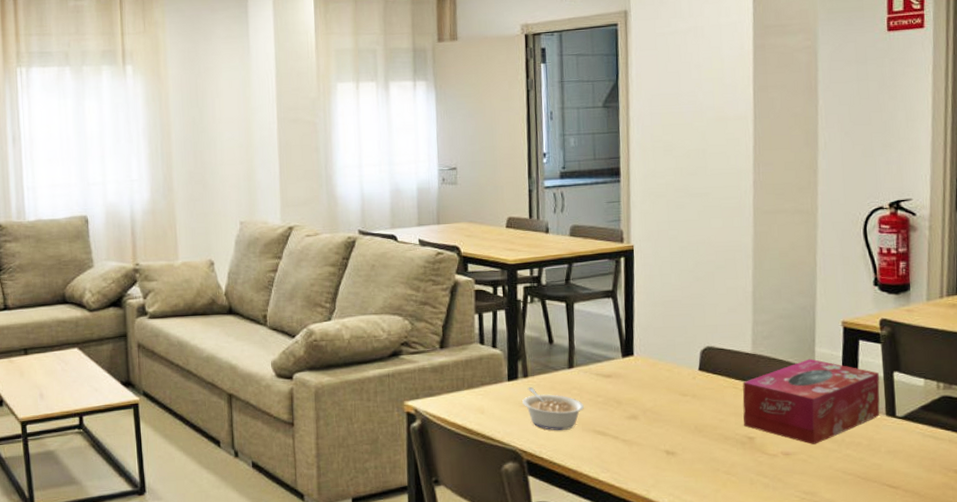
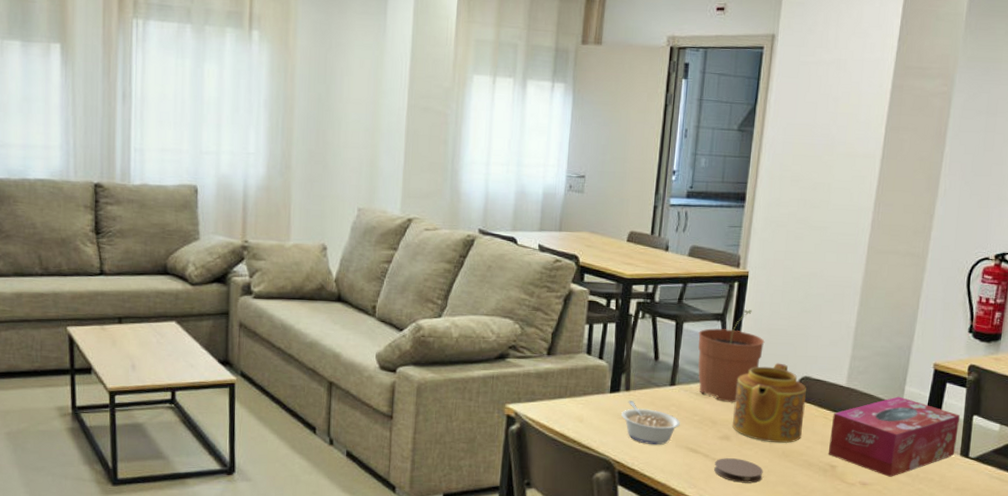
plant pot: none [590,284,660,381] -> present [698,309,765,403]
coaster: none [625,438,678,463] -> present [714,458,763,483]
teapot: none [637,335,713,418] -> present [732,363,806,443]

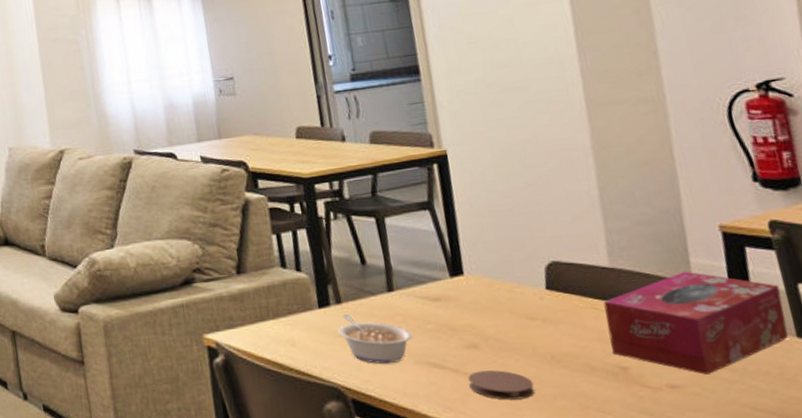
plant pot: present [698,309,765,403] -> none [405,192,491,304]
teapot: present [732,363,806,443] -> none [467,249,571,346]

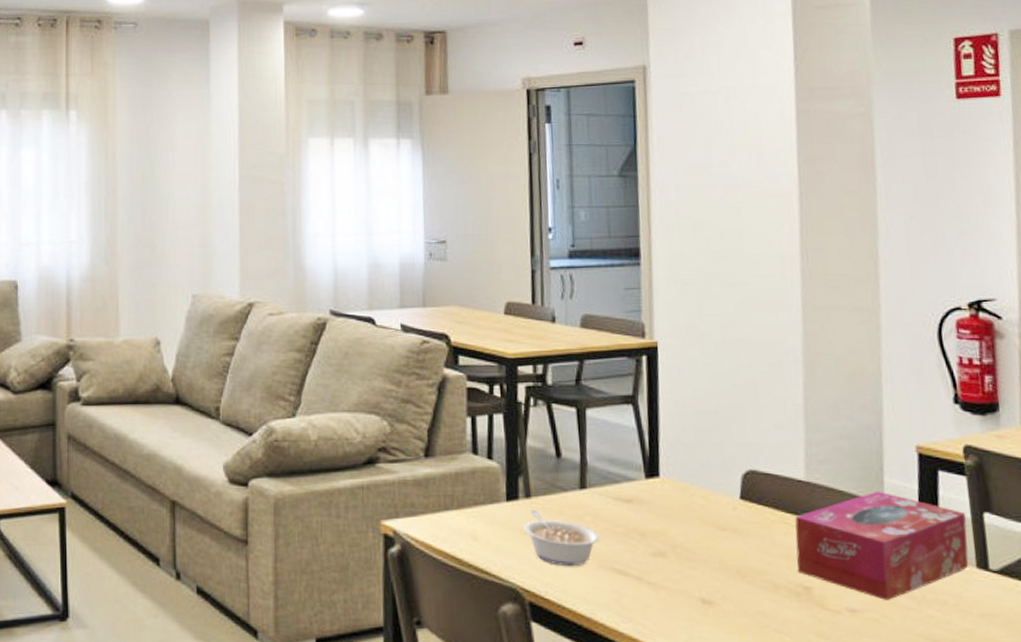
coaster: present [468,370,535,400] -> none [651,581,717,614]

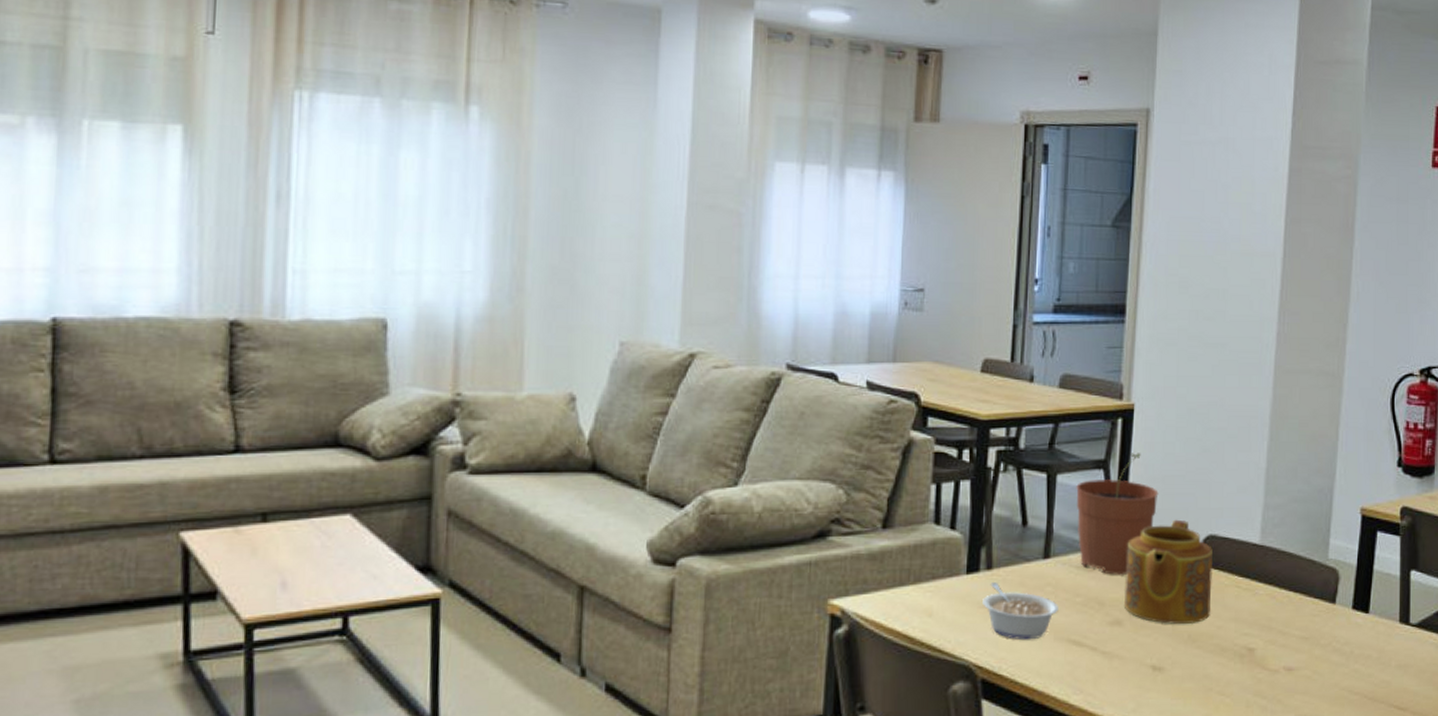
plant pot: none [606,389,691,509] -> present [1076,453,1159,576]
teapot: none [663,454,758,558] -> present [1125,519,1212,624]
tissue box: present [795,491,969,600] -> none [1243,552,1395,657]

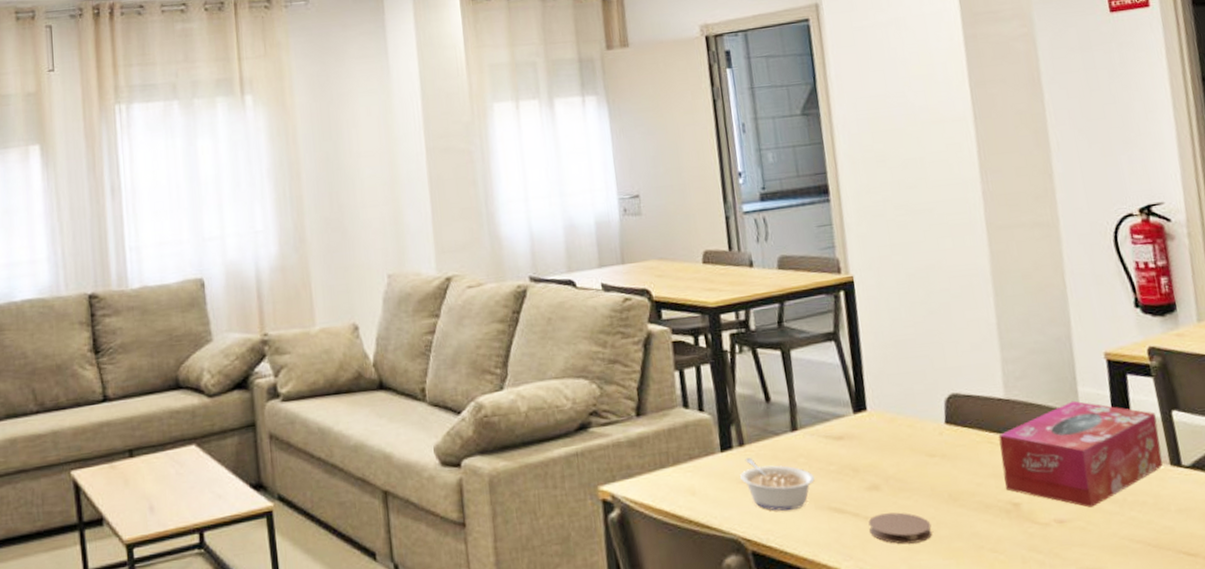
plant pot: present [1076,453,1159,576] -> none [811,321,893,442]
coaster: none [1105,649,1166,682] -> present [868,512,933,545]
teapot: present [1125,519,1212,624] -> none [870,381,967,485]
tissue box: none [1243,552,1395,657] -> present [998,400,1163,508]

